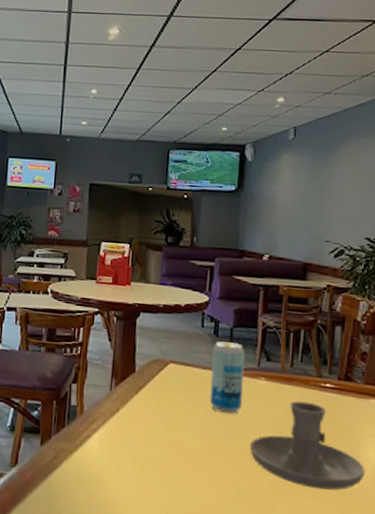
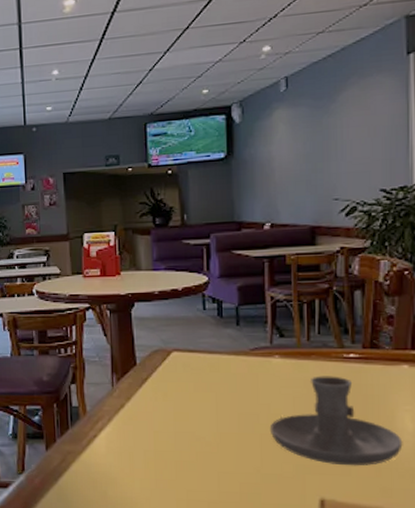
beverage can: present [209,341,245,414] -> none [218,322,257,398]

